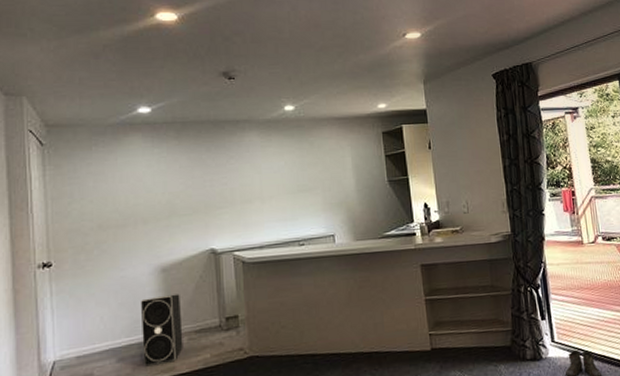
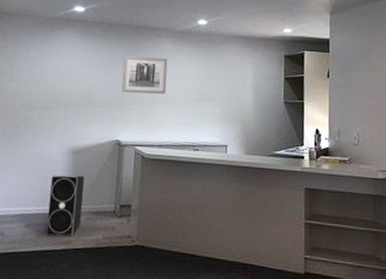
wall art: none [205,152,260,196] -> present [121,55,168,94]

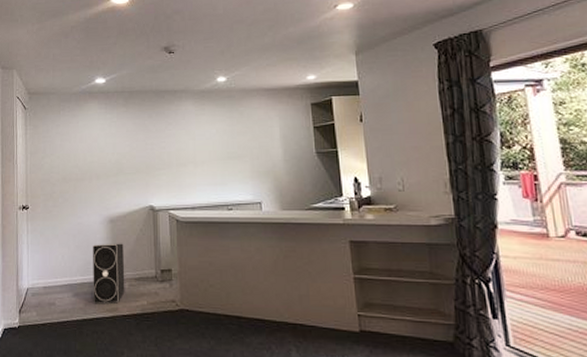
wall art: present [121,55,168,94] -> none [148,120,193,158]

